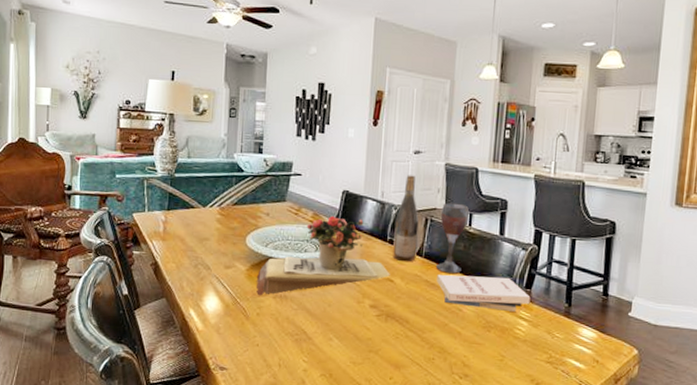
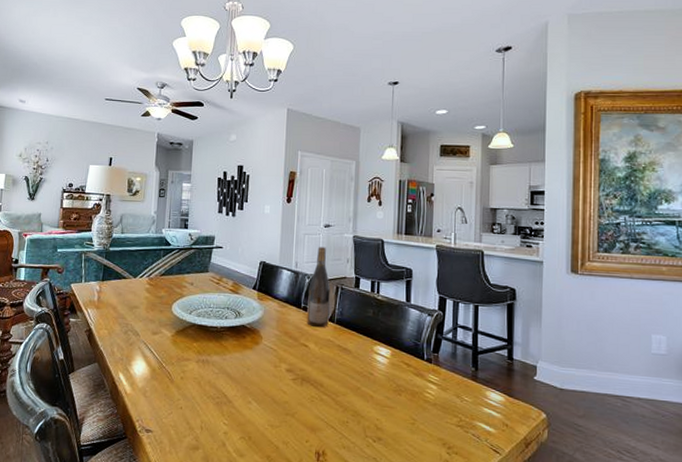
flower arrangement: present [256,215,390,296] -> none [180,284,305,361]
cup: present [435,202,469,274] -> none [347,271,376,339]
books: present [437,274,531,312] -> none [348,339,438,376]

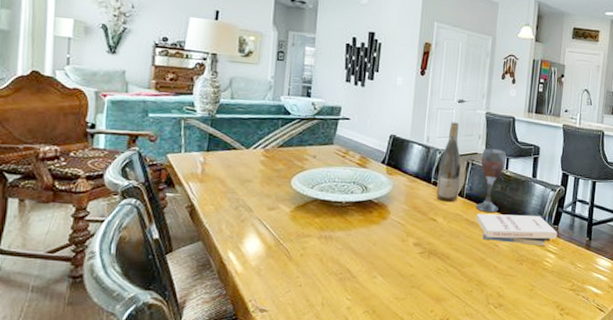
cup: none [347,271,376,339] -> present [475,148,506,213]
books: none [348,339,438,376] -> present [476,213,558,246]

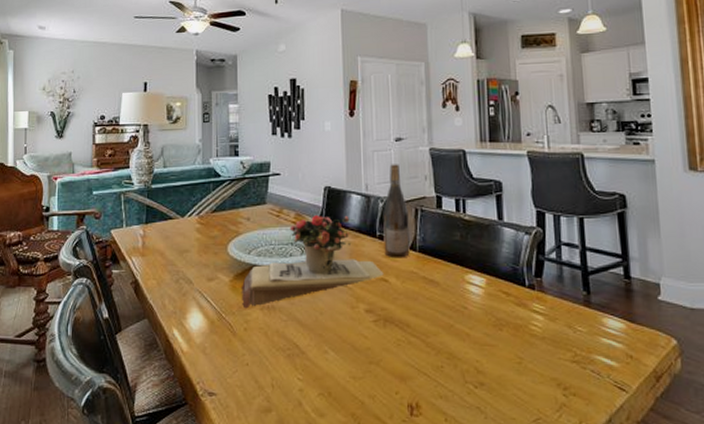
flower arrangement: none [300,158,434,237] -> present [241,214,384,309]
cup: present [475,148,506,213] -> none [430,189,461,267]
books: present [476,213,558,246] -> none [435,266,543,305]

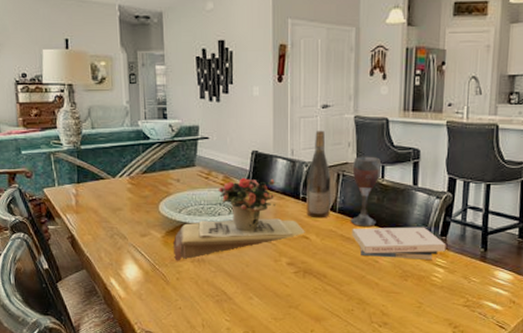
cup: none [430,189,461,267] -> present [350,156,381,226]
books: none [435,266,543,305] -> present [352,227,446,260]

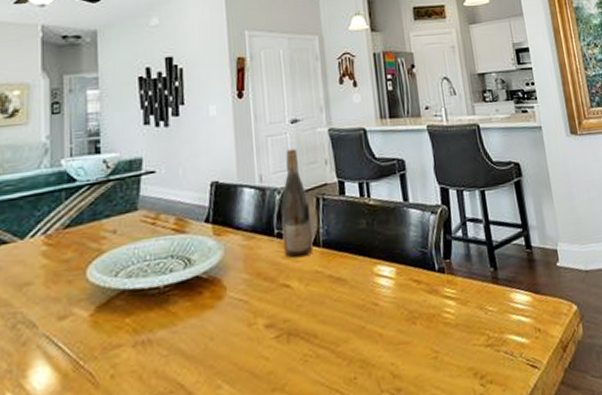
flower arrangement: present [172,177,305,261] -> none [105,213,285,350]
cup: present [350,156,381,226] -> none [332,172,369,261]
books: present [352,227,446,260] -> none [342,250,453,299]

